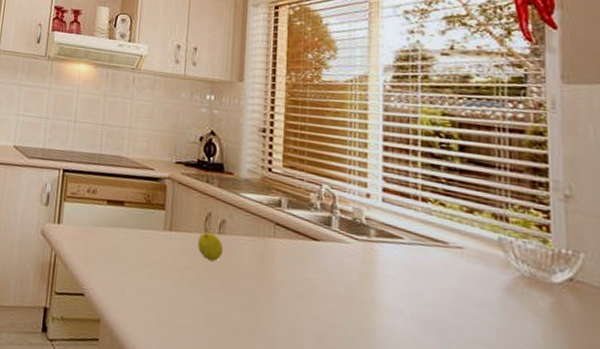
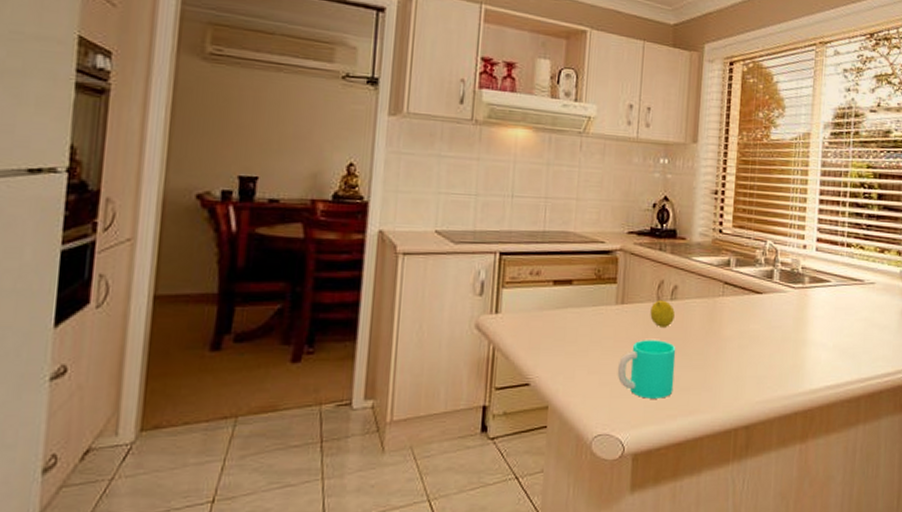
cup: none [165,270,225,336] -> present [617,340,676,399]

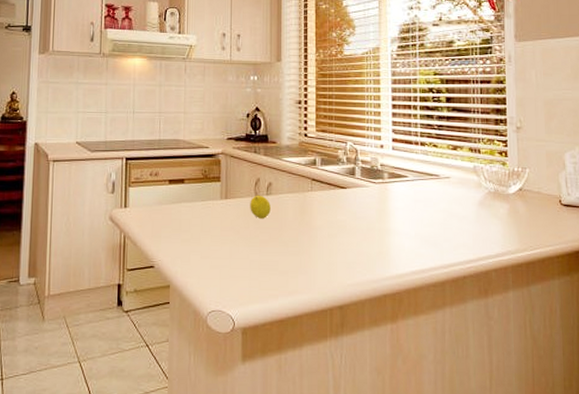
cup: present [617,340,676,399] -> none [225,229,274,280]

